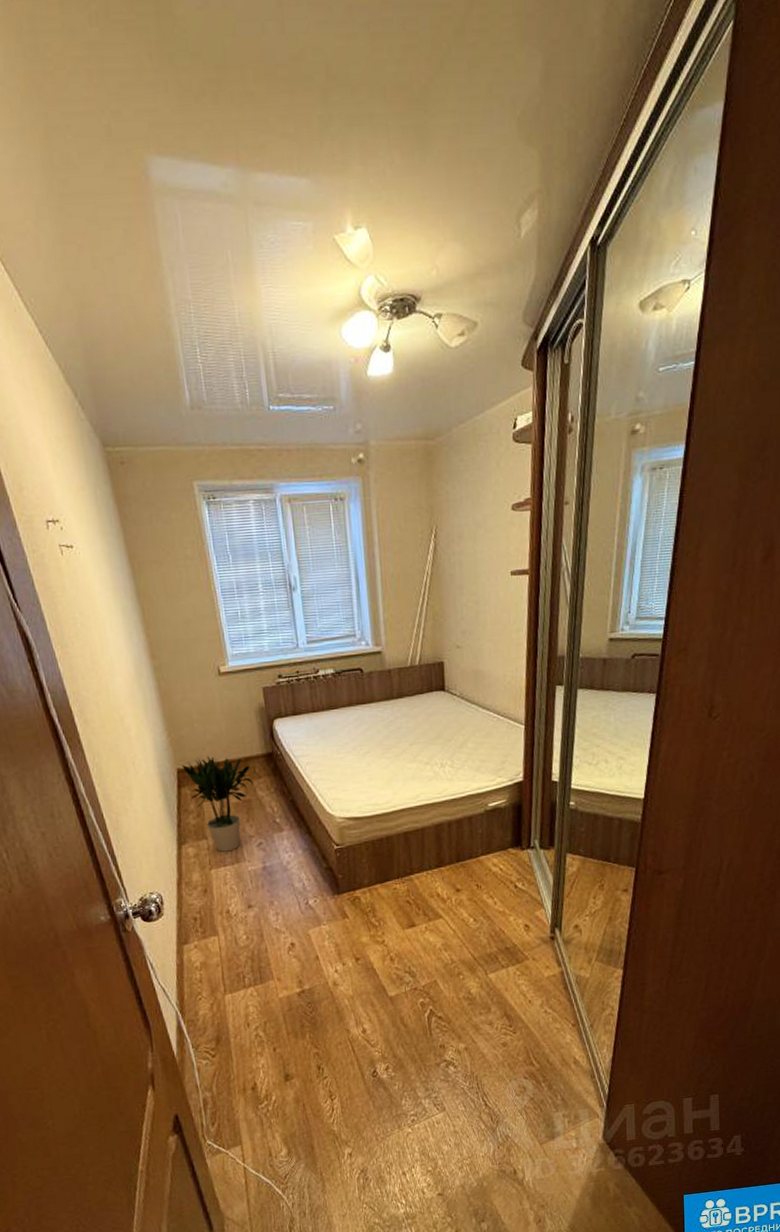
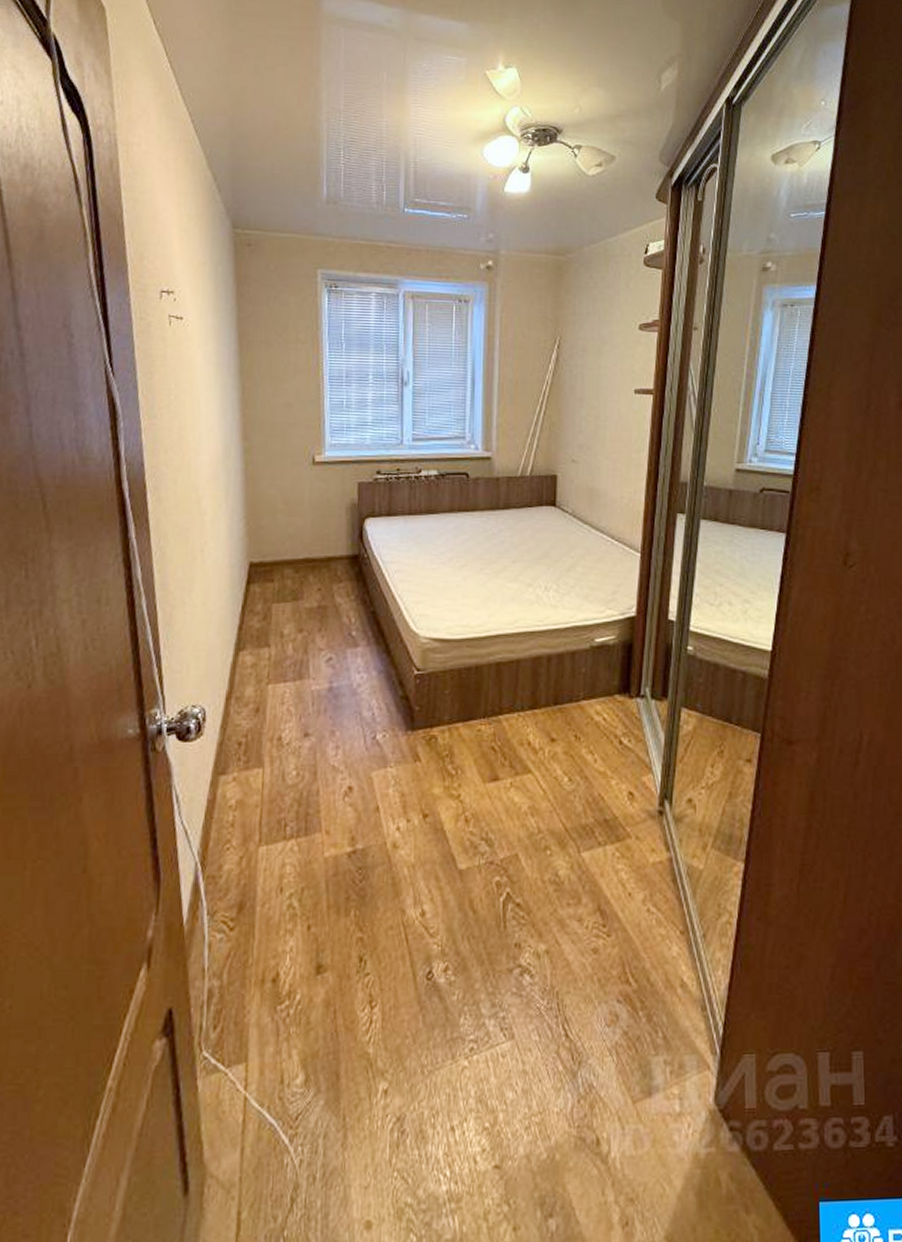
potted plant: present [181,756,253,852] -> none [255,552,332,665]

